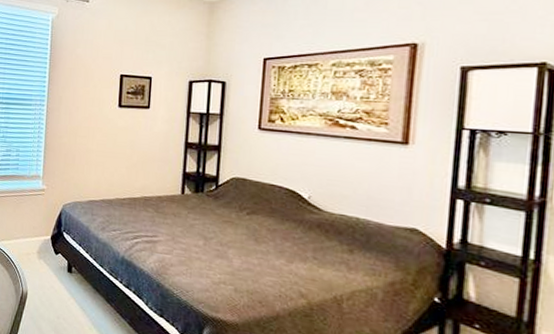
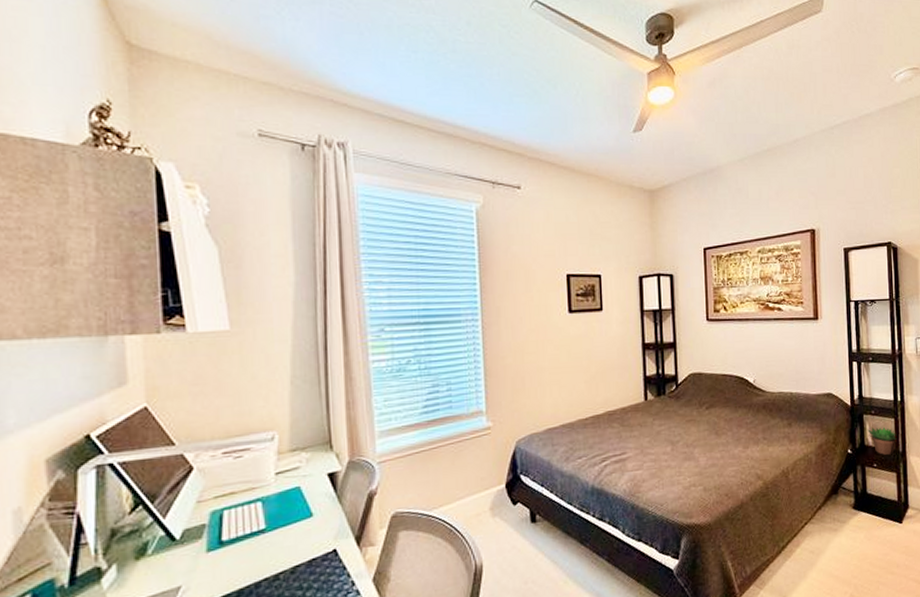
succulent plant: none [470,281,520,322] -> present [868,427,896,456]

